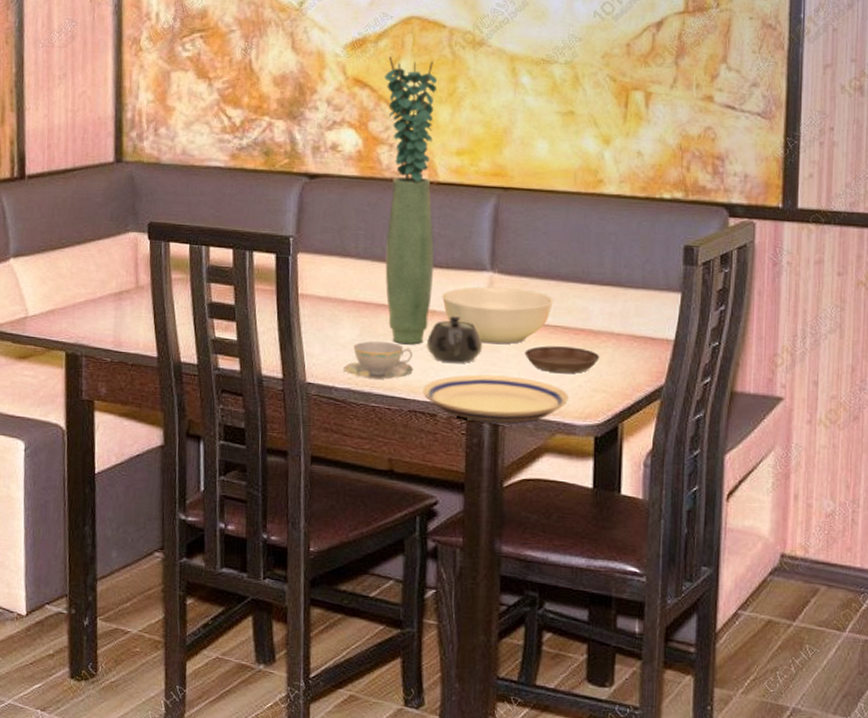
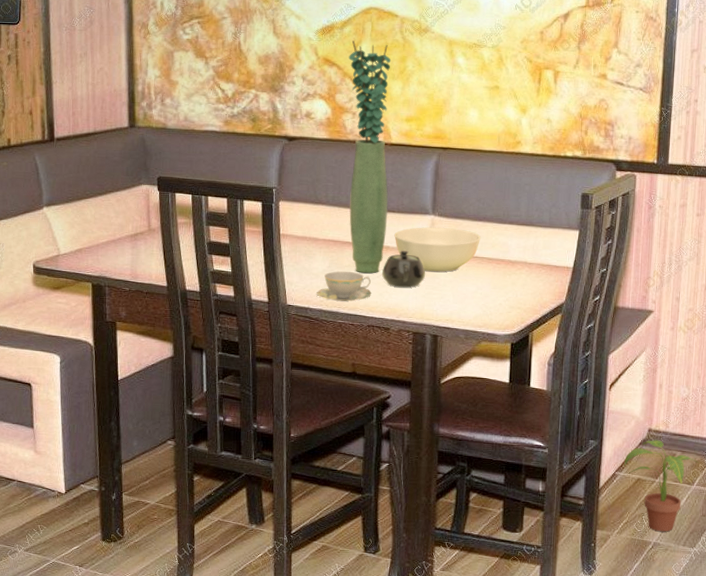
plate: present [423,374,568,423] -> none [379,296,491,334]
saucer: present [525,346,600,374] -> none [458,273,516,295]
potted plant: none [748,568,851,694] -> present [623,440,699,532]

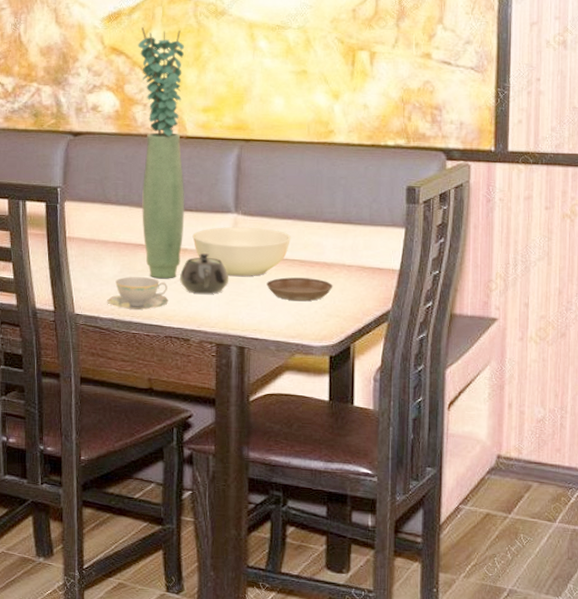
saucer: none [458,273,516,295] -> present [266,277,333,302]
potted plant: present [623,440,699,532] -> none [468,468,560,577]

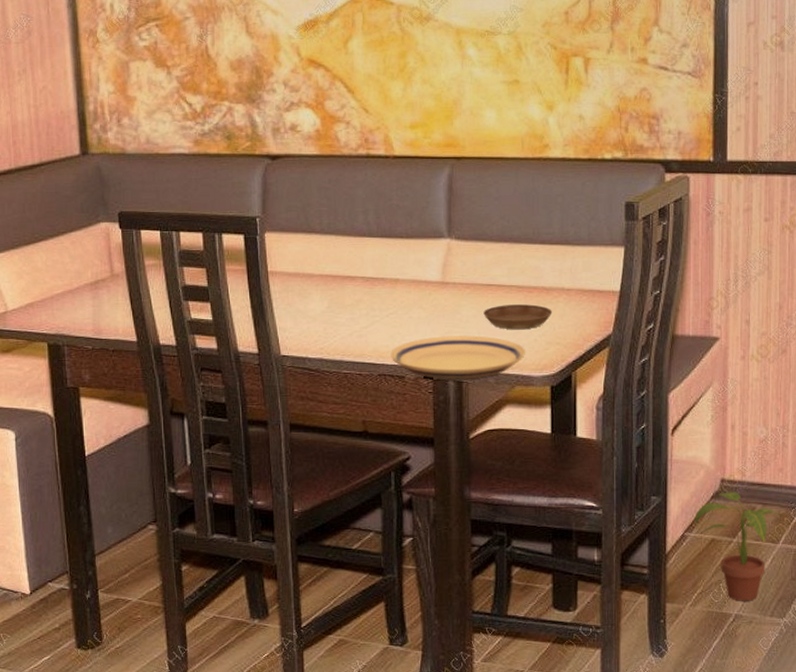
teacup: present [107,276,168,310] -> none [315,311,381,347]
vase: present [138,27,185,279] -> none [338,36,395,313]
plate: none [177,303,306,345] -> present [390,335,525,380]
teapot: present [179,252,229,294] -> none [391,282,444,327]
bowl: present [192,226,291,277] -> none [404,252,507,307]
potted plant: none [468,468,560,577] -> present [693,491,783,601]

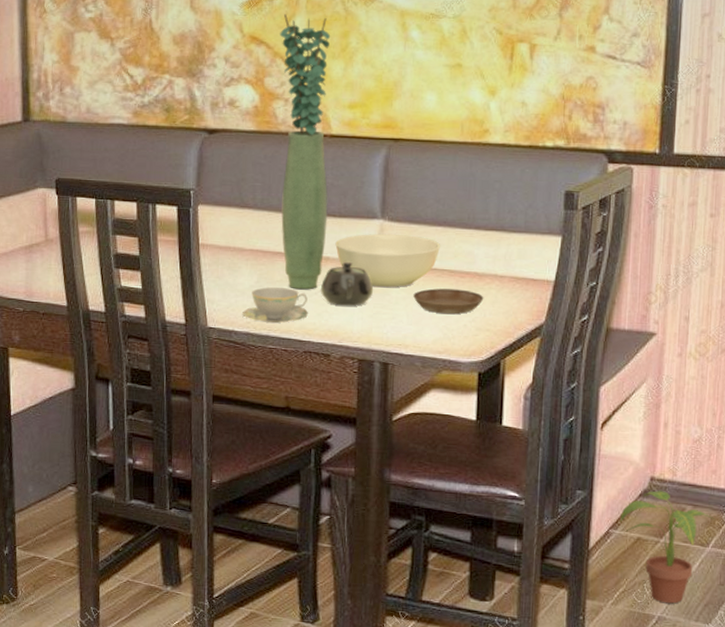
teacup: none [315,311,381,347] -> present [242,286,308,323]
vase: none [338,36,395,313] -> present [280,14,331,290]
plate: present [390,335,525,380] -> none [317,316,454,361]
teapot: none [391,282,444,327] -> present [320,261,374,306]
bowl: none [404,252,507,307] -> present [335,233,440,288]

